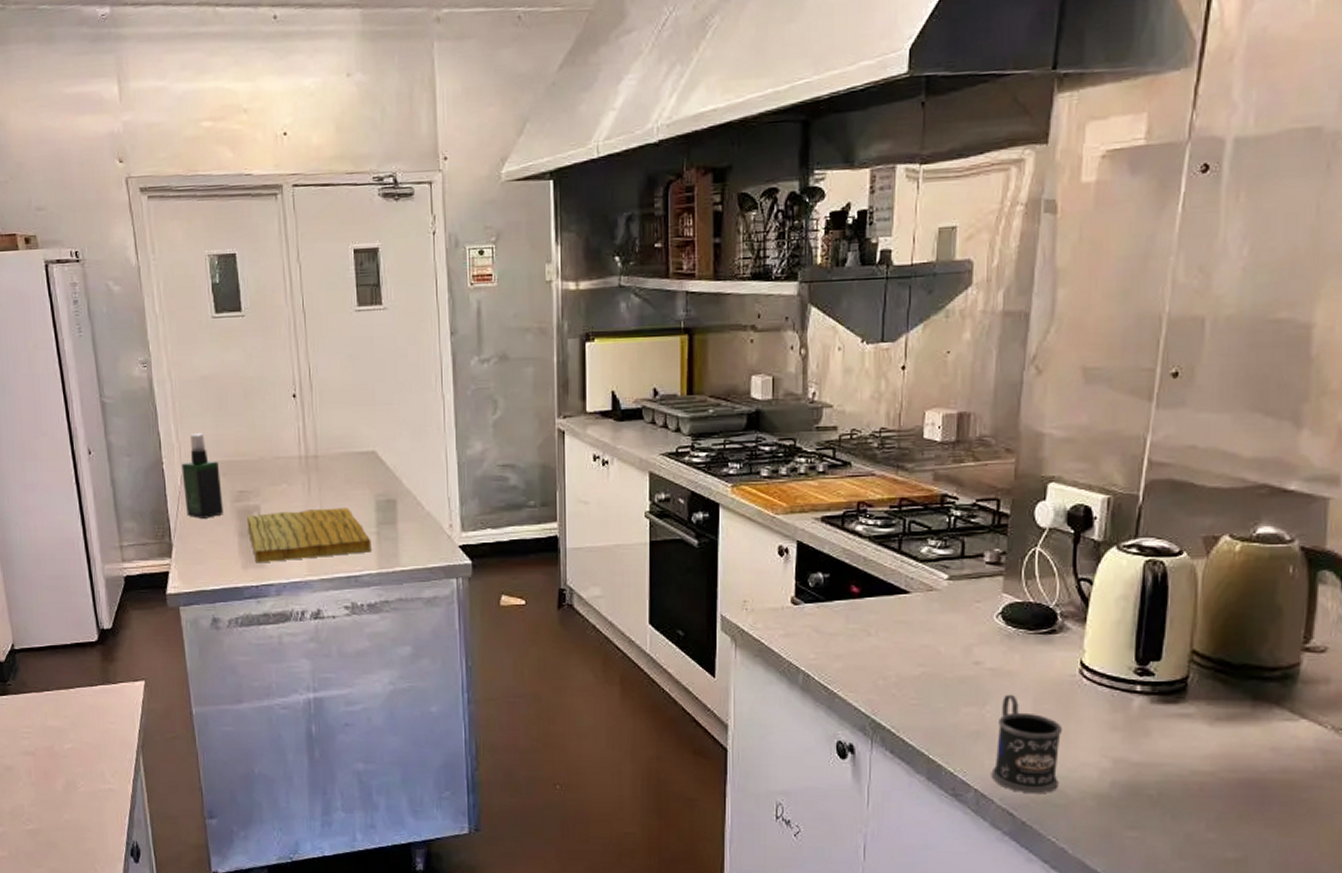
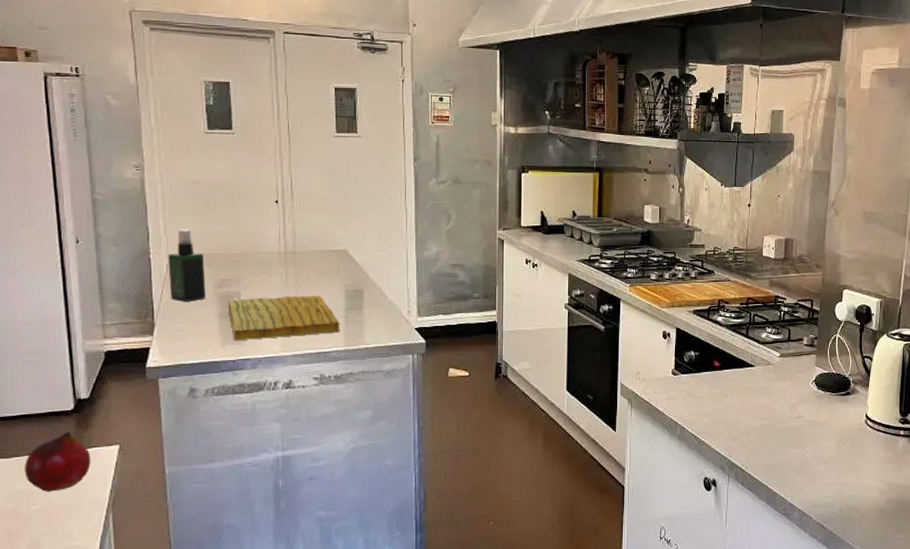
fruit: none [55,664,118,730] -> present [24,431,91,492]
mug: present [991,694,1063,794] -> none [809,439,856,511]

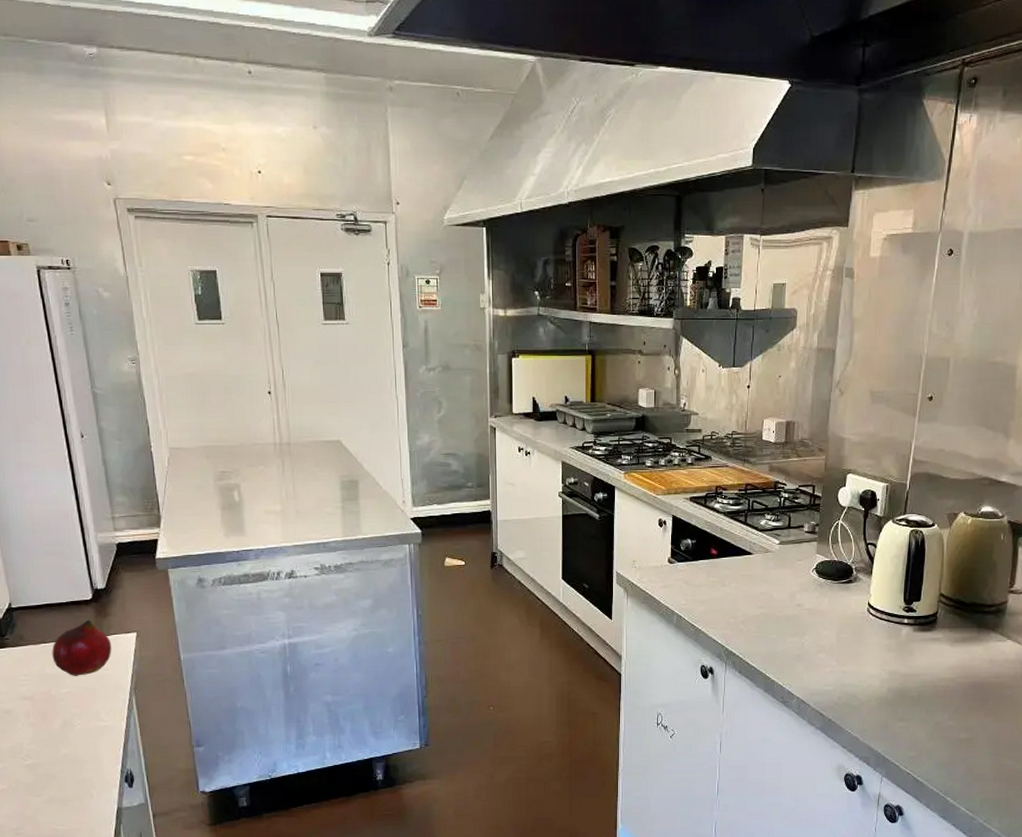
spray bottle: present [168,229,206,302] -> none [168,422,207,494]
cutting board: present [228,295,340,341] -> none [228,486,338,532]

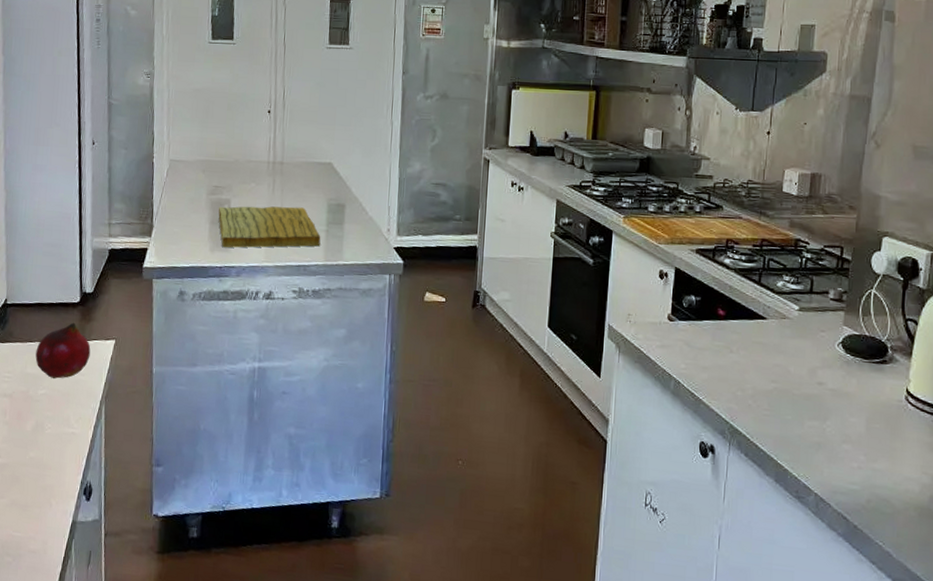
cutting board: none [228,486,338,532] -> present [218,206,321,248]

